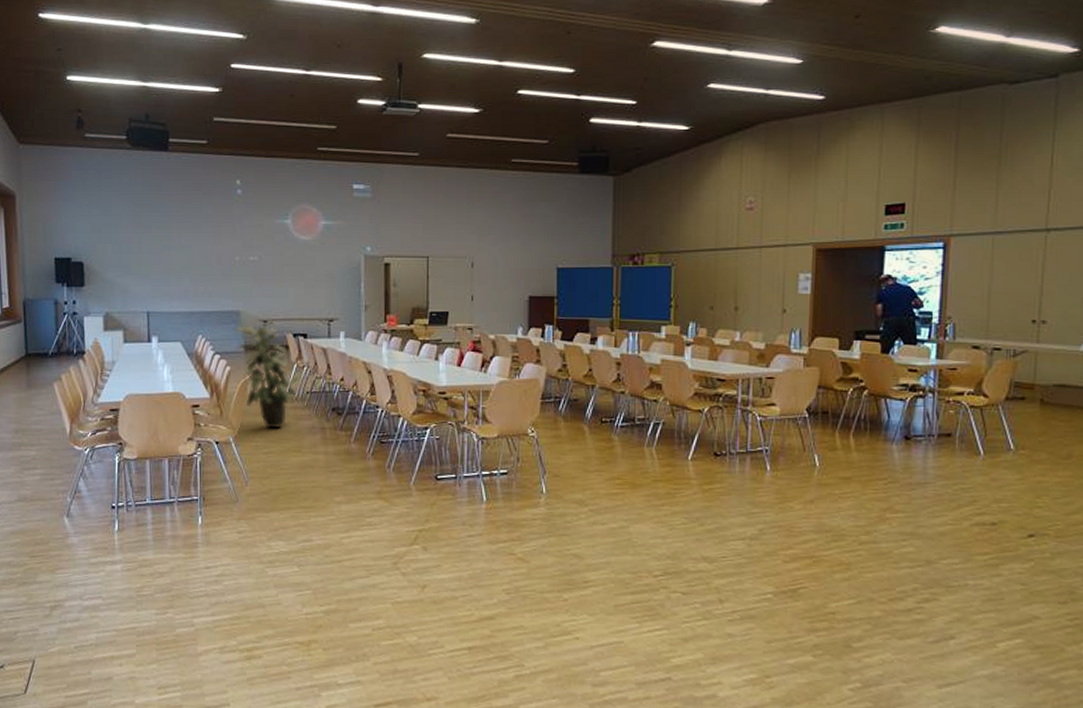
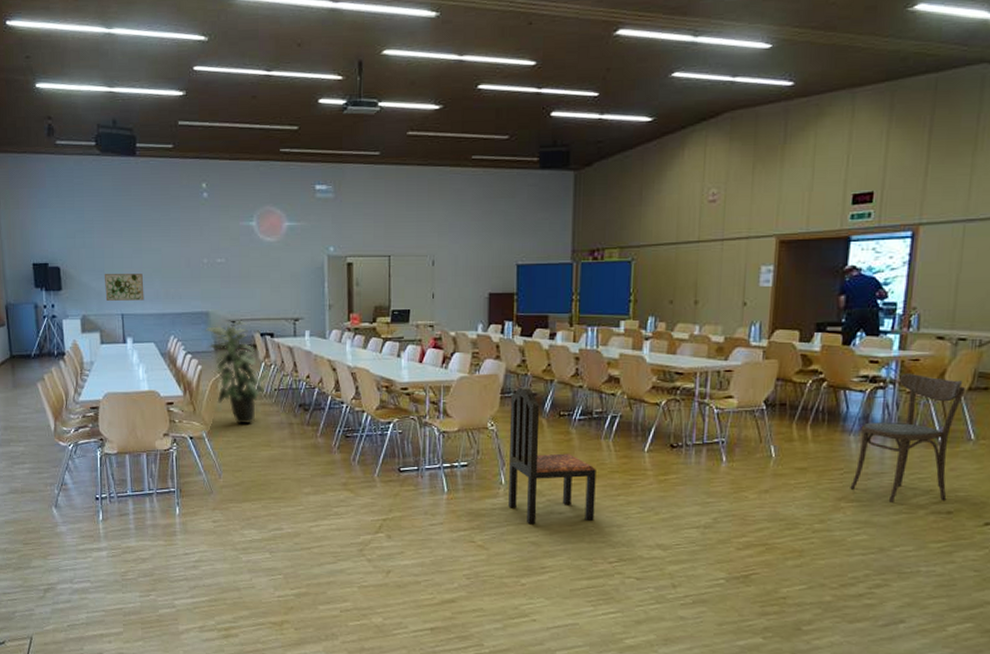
wall art: none [131,270,172,298] -> present [105,274,144,301]
dining chair: none [550,392,640,536] -> present [508,387,596,525]
dining chair: none [895,383,1003,513] -> present [850,374,966,502]

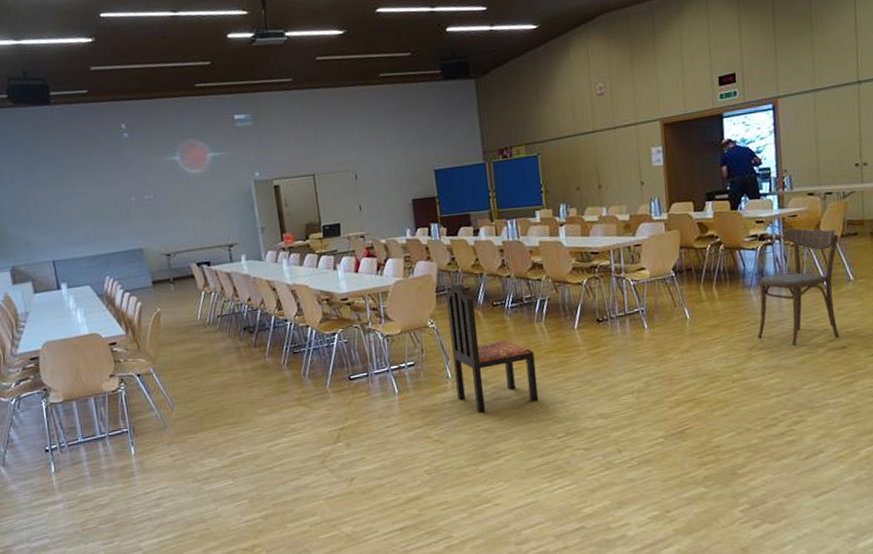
wall art: present [105,274,144,301] -> none [31,219,75,249]
indoor plant: present [205,321,267,425] -> none [140,253,209,356]

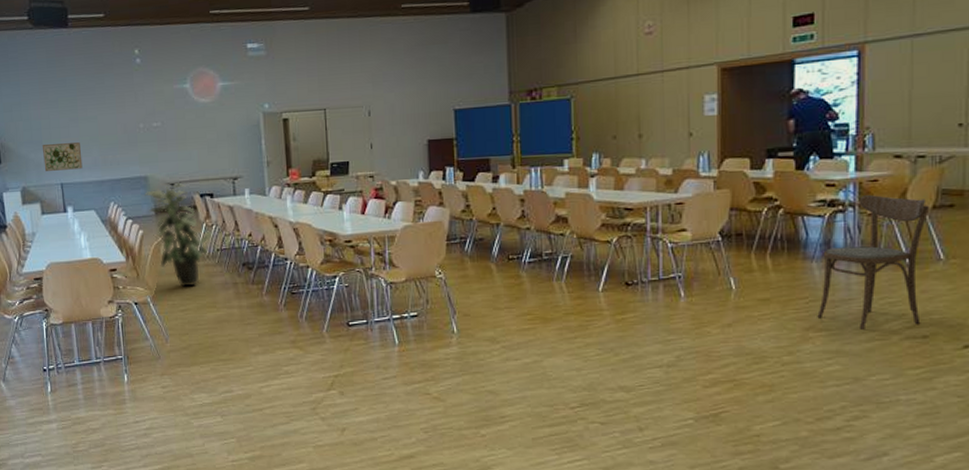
wall art: none [31,219,75,249] -> present [43,142,83,171]
indoor plant: none [140,253,209,356] -> present [144,183,209,288]
dining chair: present [445,283,539,413] -> none [457,232,552,373]

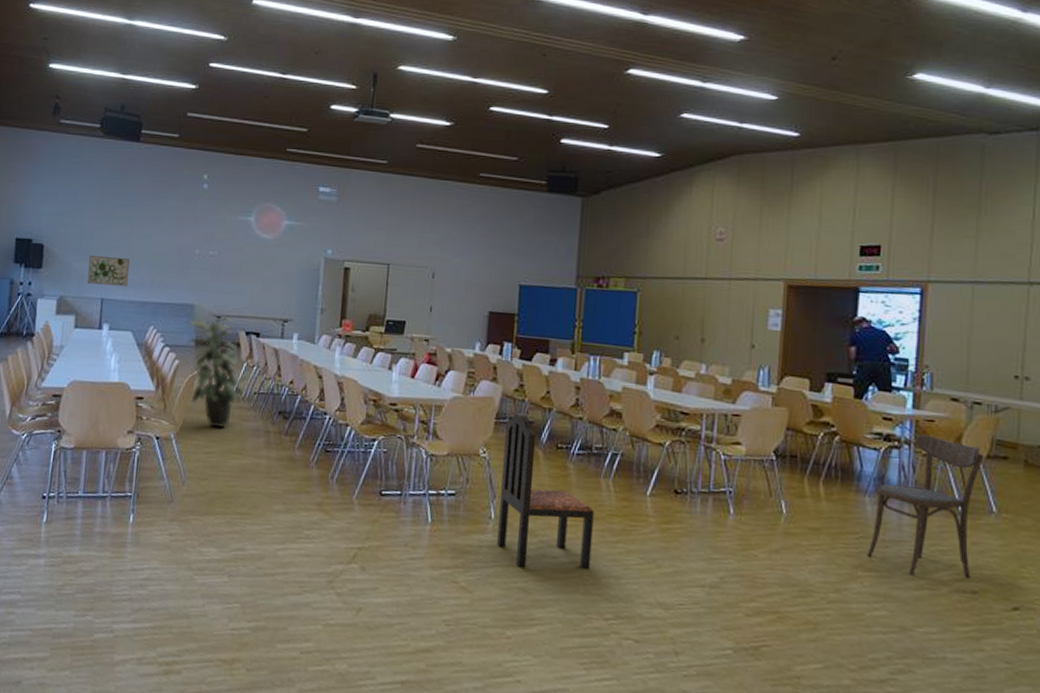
dining chair: none [457,232,552,373] -> present [497,413,594,569]

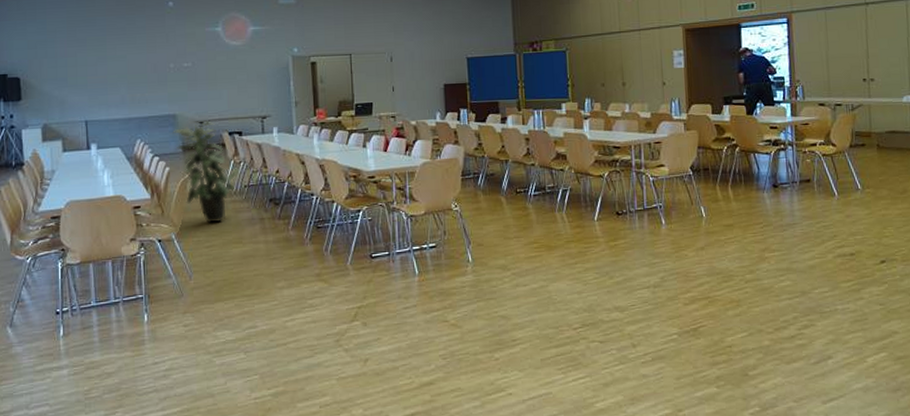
wall art: present [87,256,130,287] -> none [68,80,109,108]
dining chair: present [497,413,594,569] -> none [471,168,557,299]
dining chair: present [867,434,984,579] -> none [770,136,848,249]

